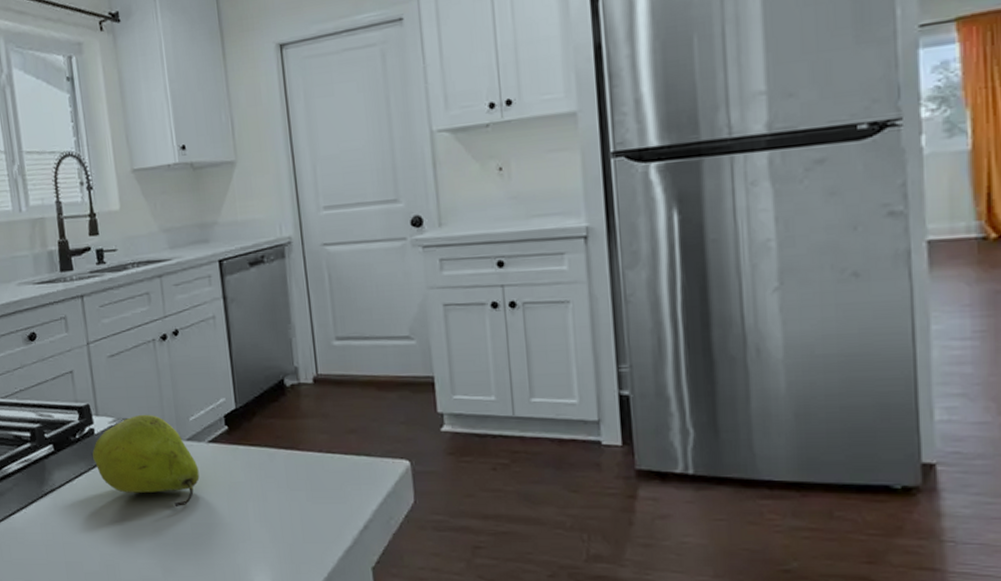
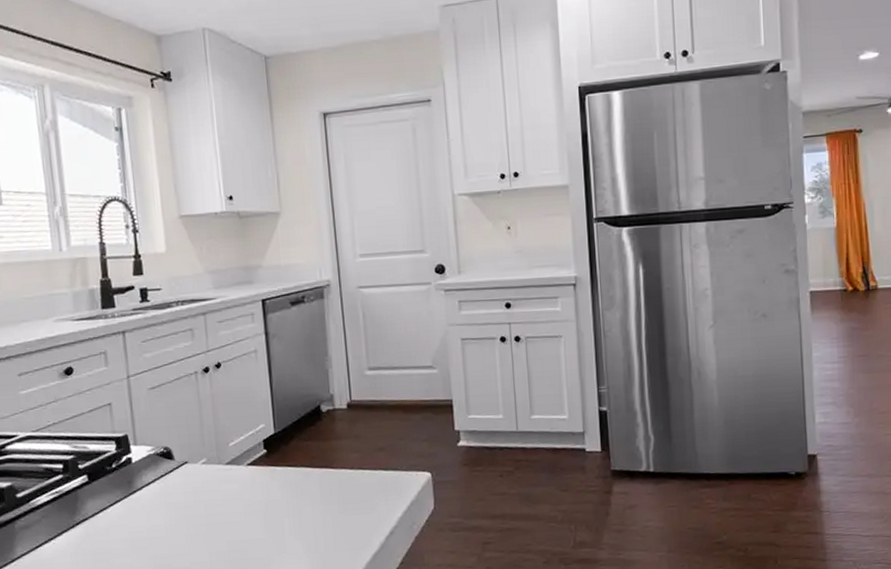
fruit: present [92,414,200,506] -> none [129,441,238,527]

